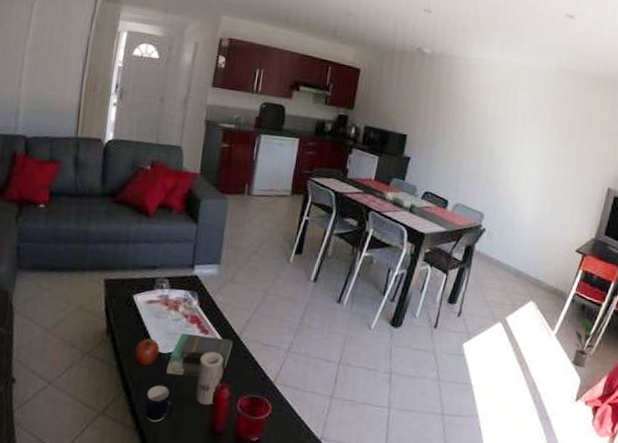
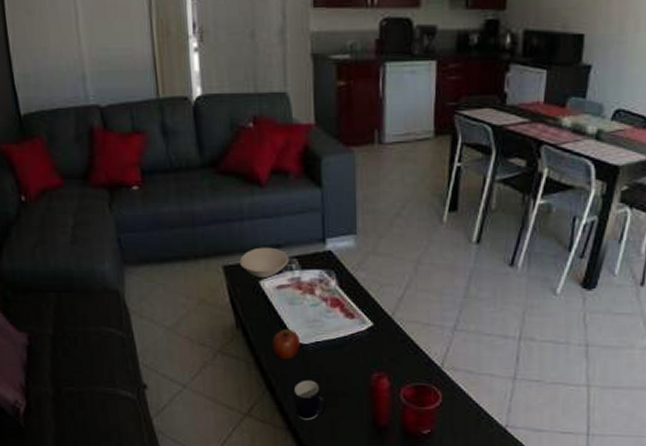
bowl: none [119,266,162,294] -> present [239,247,290,279]
books: present [166,333,233,379] -> none [312,319,385,368]
candle: present [195,352,224,405] -> none [349,338,377,398]
coffee maker: none [280,110,304,136] -> present [410,23,440,58]

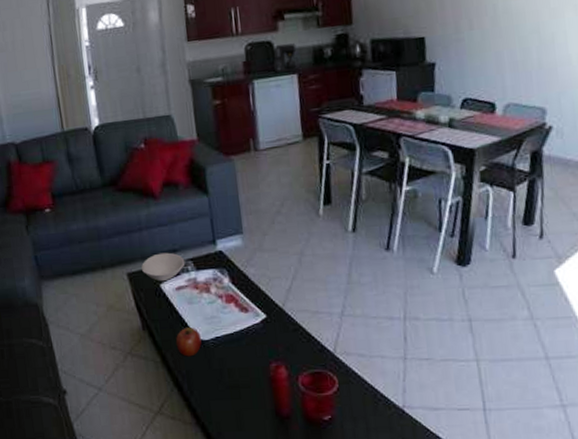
mug: present [293,379,327,421] -> none [199,374,231,415]

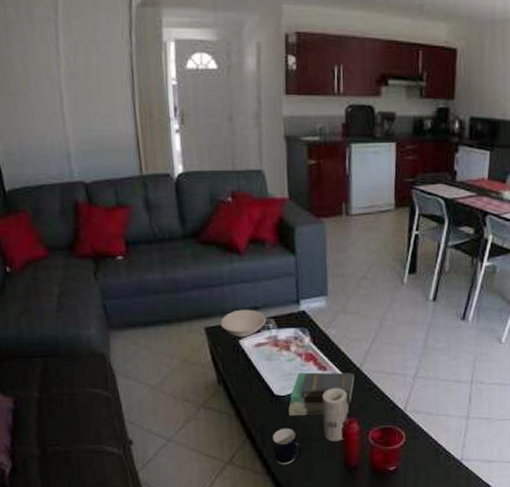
fruit: present [175,326,202,357] -> none [251,382,278,411]
mug: none [199,374,231,415] -> present [272,428,303,465]
books: none [213,313,278,362] -> present [289,372,355,416]
candle: none [246,330,275,388] -> present [322,388,348,441]

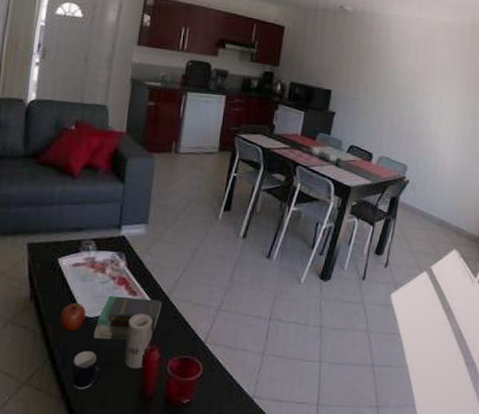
bowl: present [220,309,267,338] -> none [42,229,88,257]
fruit: none [251,382,278,411] -> present [59,302,86,332]

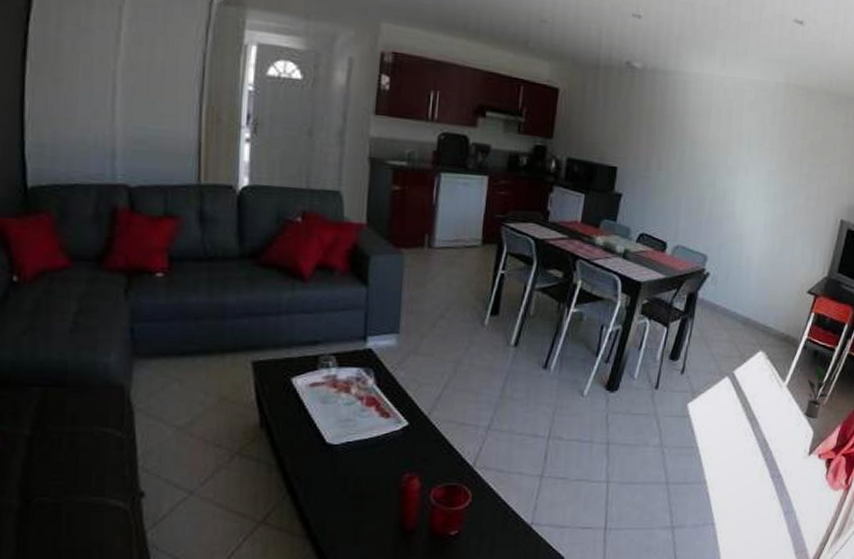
fruit: present [59,302,86,332] -> none [298,428,330,462]
mug: present [72,350,101,390] -> none [317,482,352,527]
books: present [94,295,162,341] -> none [341,418,421,469]
candle: present [124,314,153,368] -> none [379,438,411,499]

